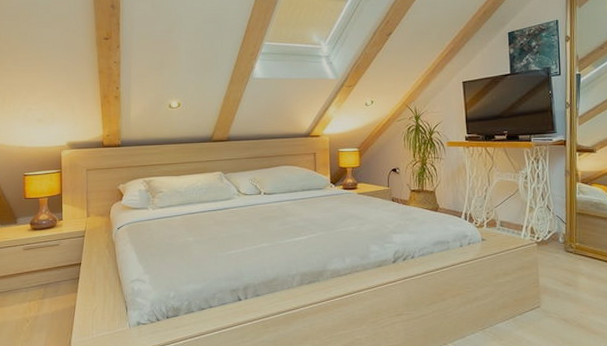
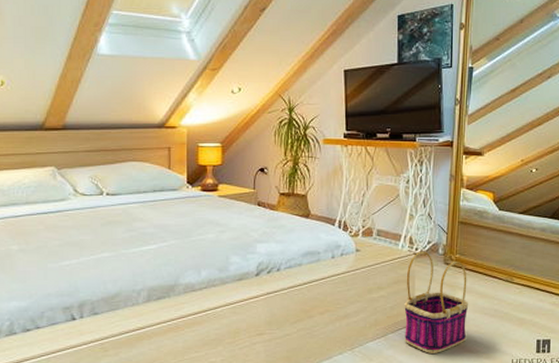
basket: none [529,240,591,334] -> present [404,251,469,354]

